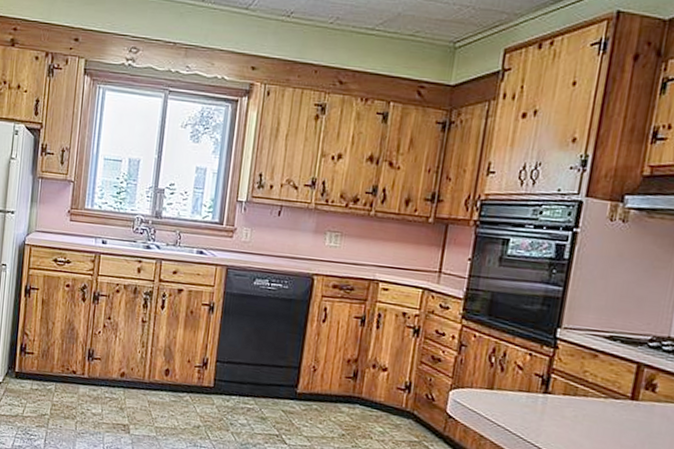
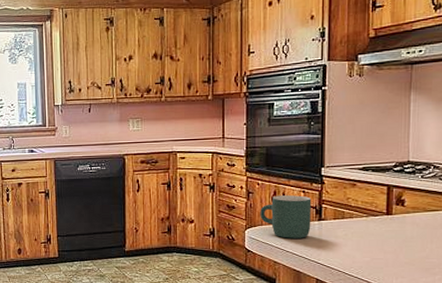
mug: none [471,354,539,413] -> present [260,195,312,238]

